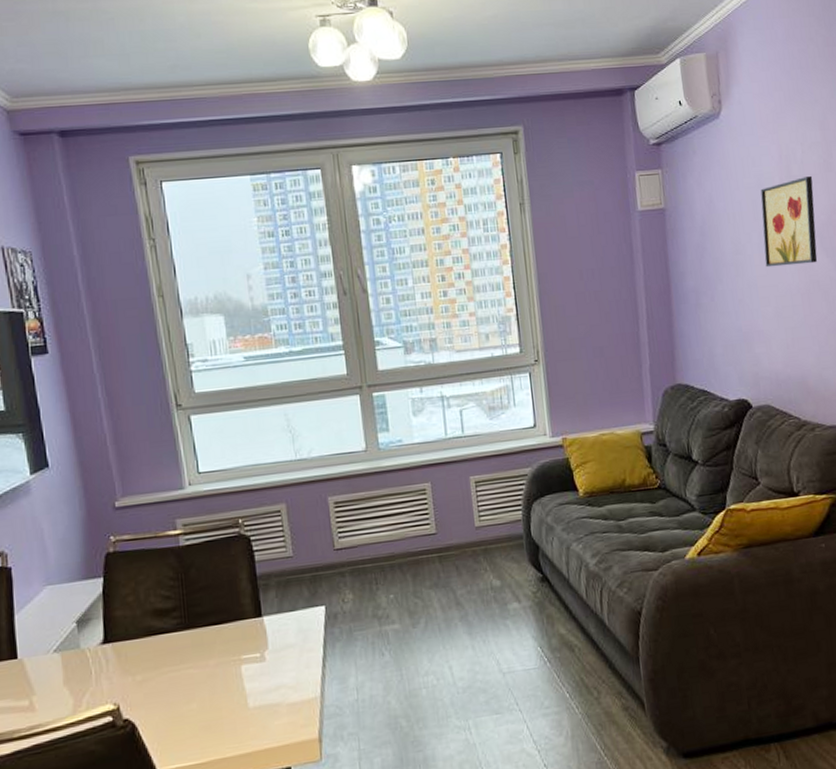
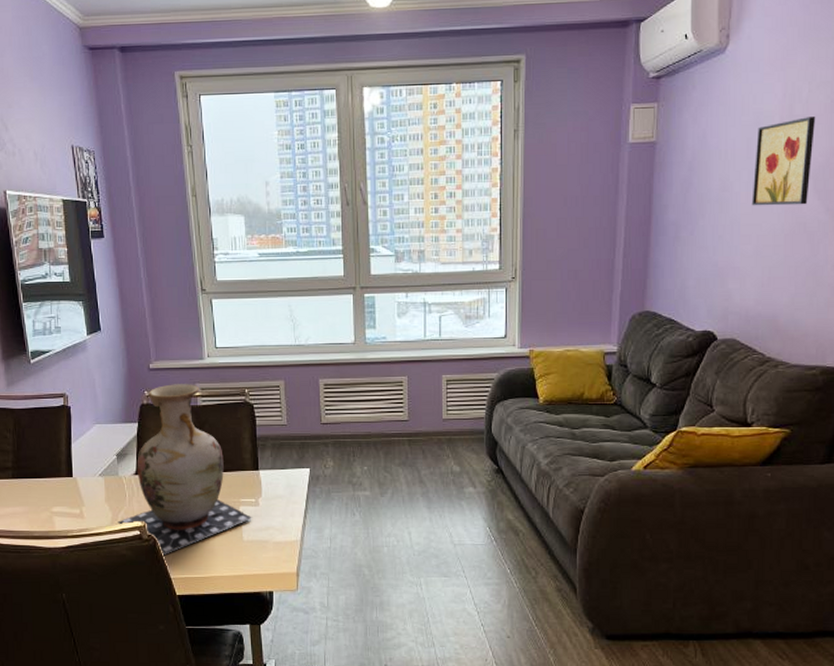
vase: none [82,520,259,743] -> present [118,384,253,555]

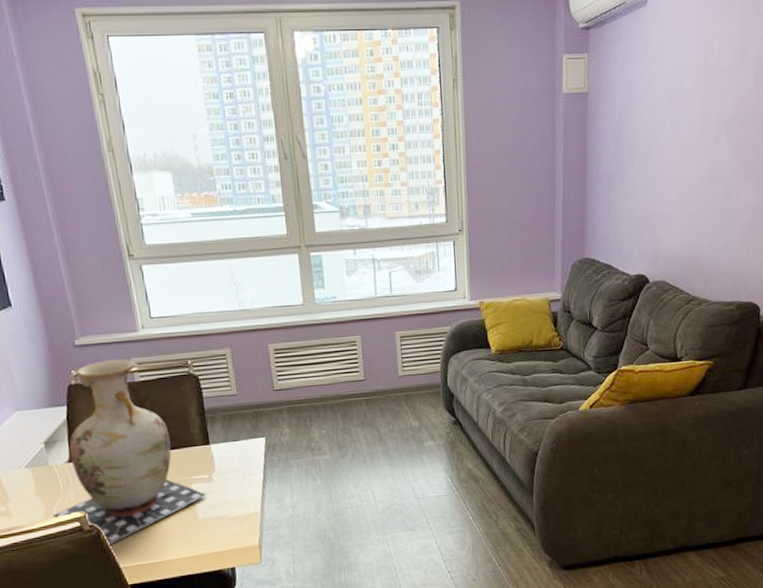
wall art: present [751,117,816,206] -> none [674,69,727,155]

